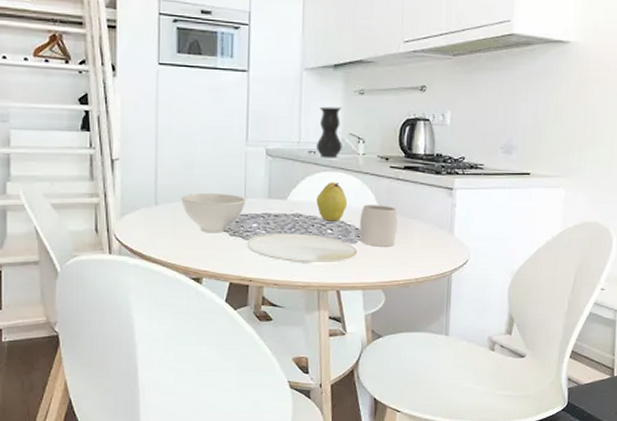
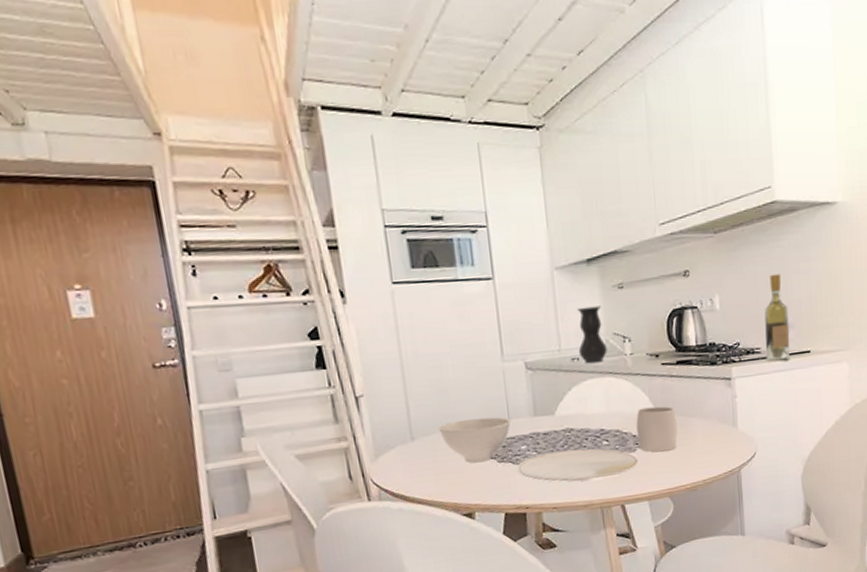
fruit: present [316,181,348,223] -> none [586,388,621,433]
bottle: none [487,99,514,180] -> present [764,273,790,363]

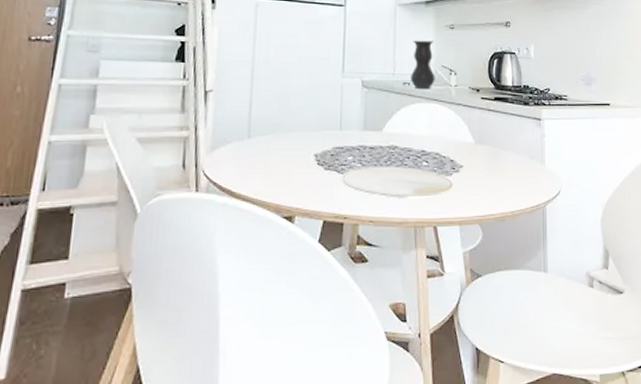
bowl: present [438,417,511,463] -> none [274,124,342,167]
mug: present [636,406,678,453] -> none [455,136,491,179]
bottle: present [764,273,790,363] -> none [571,34,593,110]

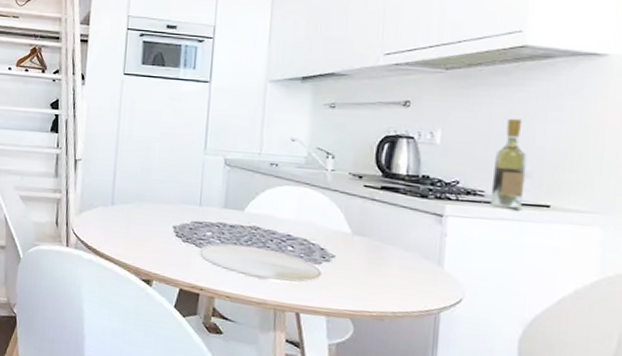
vase: present [410,40,435,90] -> none [278,119,310,173]
bottle: none [571,34,593,110] -> present [490,118,527,211]

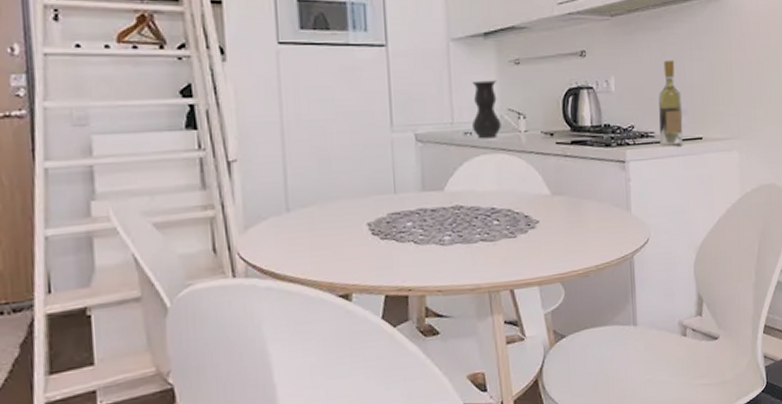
plate: present [198,244,324,283] -> none [400,228,531,264]
vase: none [278,119,310,173] -> present [471,80,501,139]

